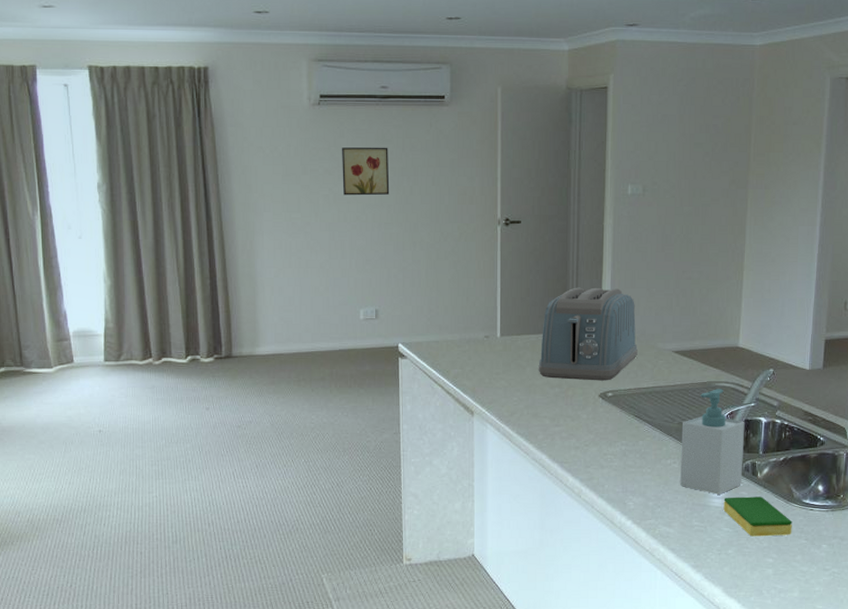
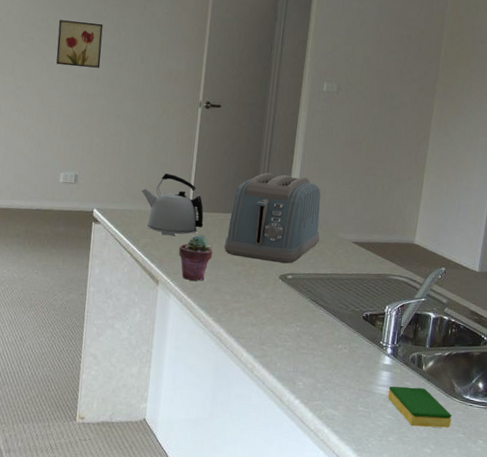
kettle: none [446,298,515,364] -> present [141,173,204,236]
potted succulent: none [491,359,527,408] -> present [178,234,213,281]
soap bottle: present [680,389,745,495] -> none [349,281,415,383]

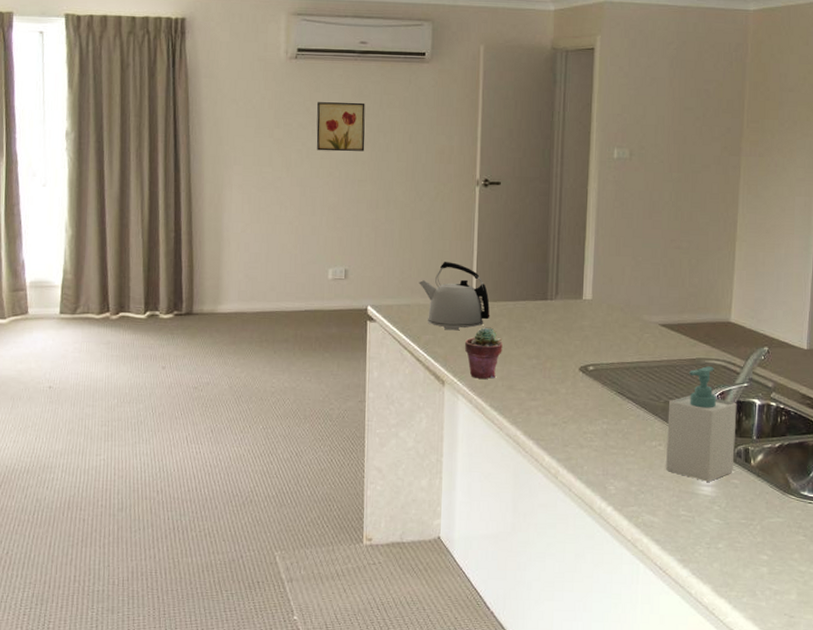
toaster: present [224,172,321,264] -> none [515,253,622,354]
soap bottle: none [349,281,415,383] -> present [666,366,737,482]
dish sponge: present [388,386,452,428] -> none [713,485,789,531]

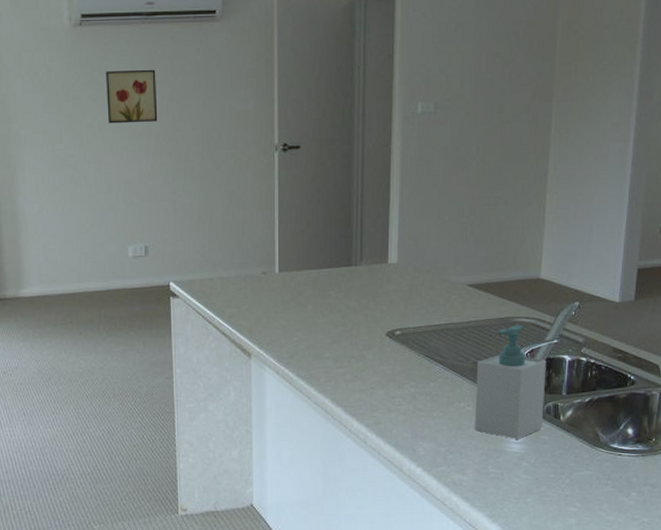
kettle: present [418,261,490,331] -> none [220,231,294,302]
potted succulent: present [464,327,503,379] -> none [269,297,308,349]

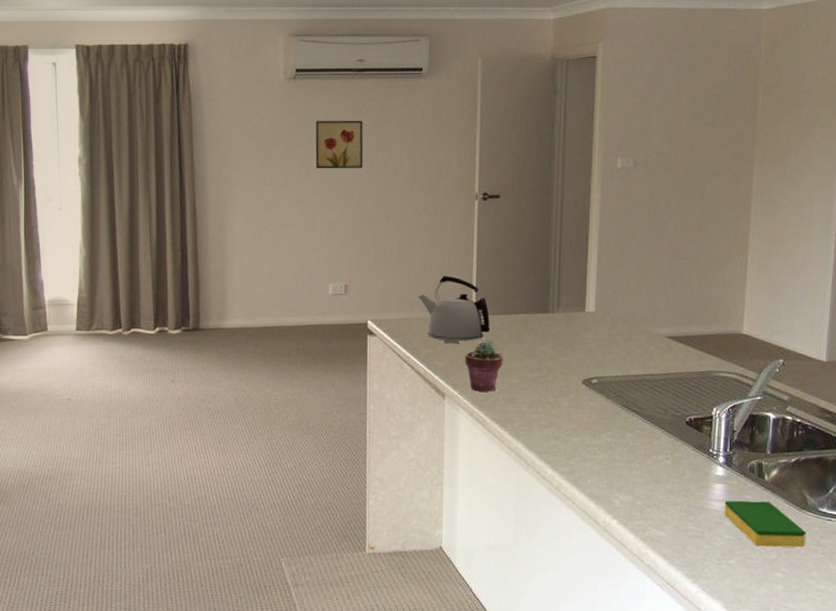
kettle: none [220,231,294,302] -> present [418,275,491,344]
potted succulent: none [269,297,308,349] -> present [464,340,503,392]
soap bottle: present [475,325,547,439] -> none [674,379,750,497]
dish sponge: none [522,441,598,484] -> present [724,500,806,548]

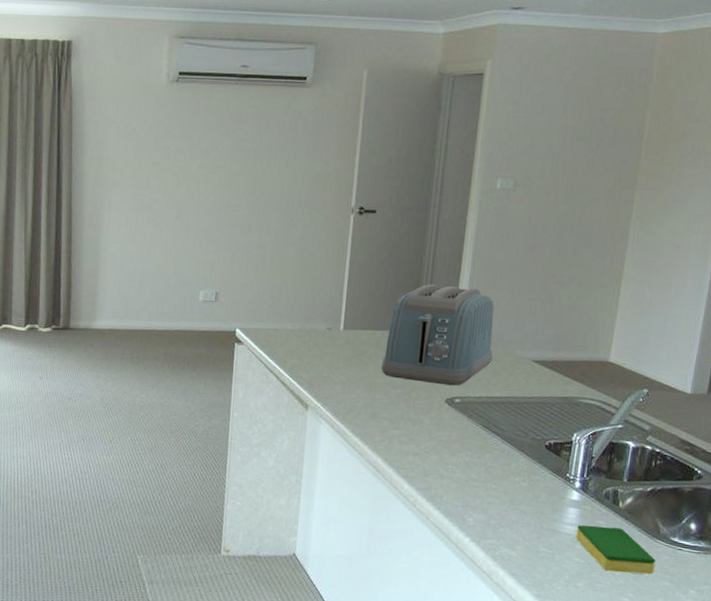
wall art: present [315,120,363,169] -> none [193,126,244,176]
kettle: present [418,275,491,344] -> none [287,287,358,357]
potted succulent: present [464,340,503,392] -> none [329,354,368,405]
toaster: none [515,265,626,366] -> present [381,284,494,386]

